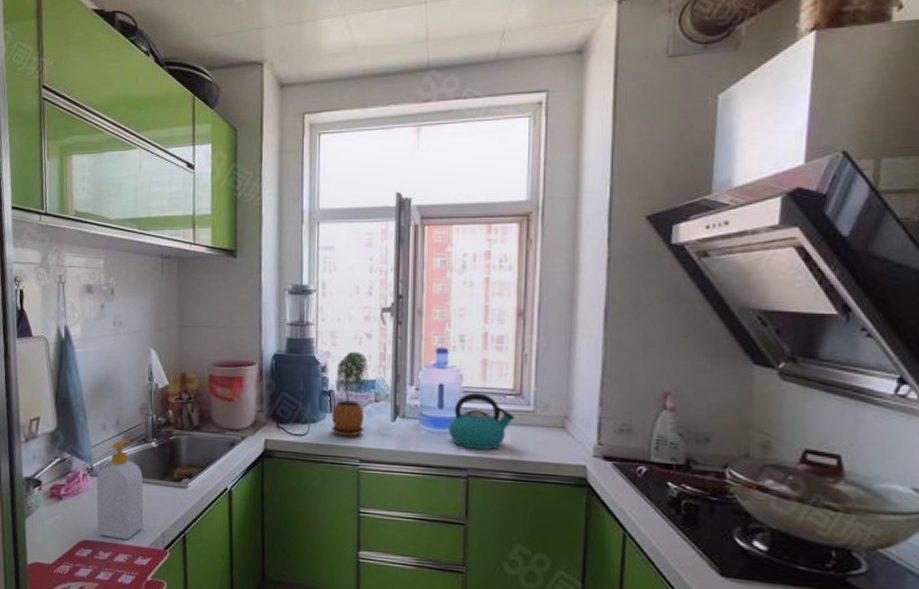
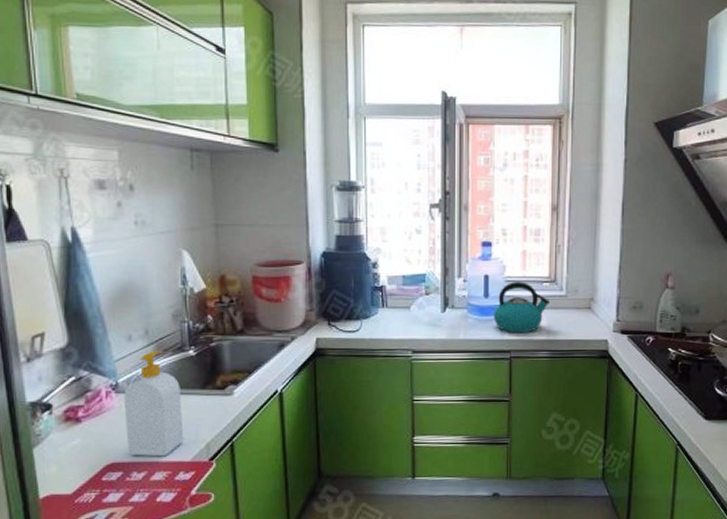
potted plant: present [332,351,369,437] -> none [384,247,420,330]

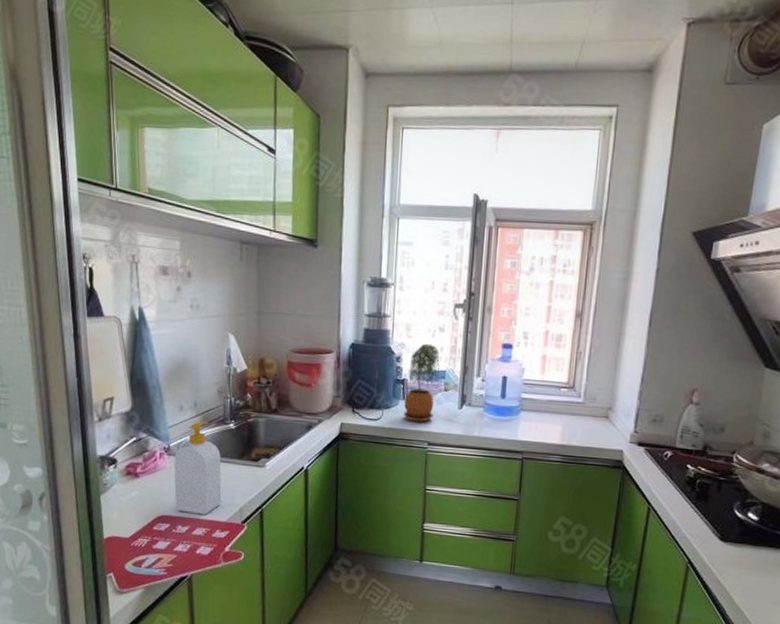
potted plant: none [384,247,420,330] -> present [404,343,440,422]
kettle: present [493,282,550,334] -> none [508,385,566,436]

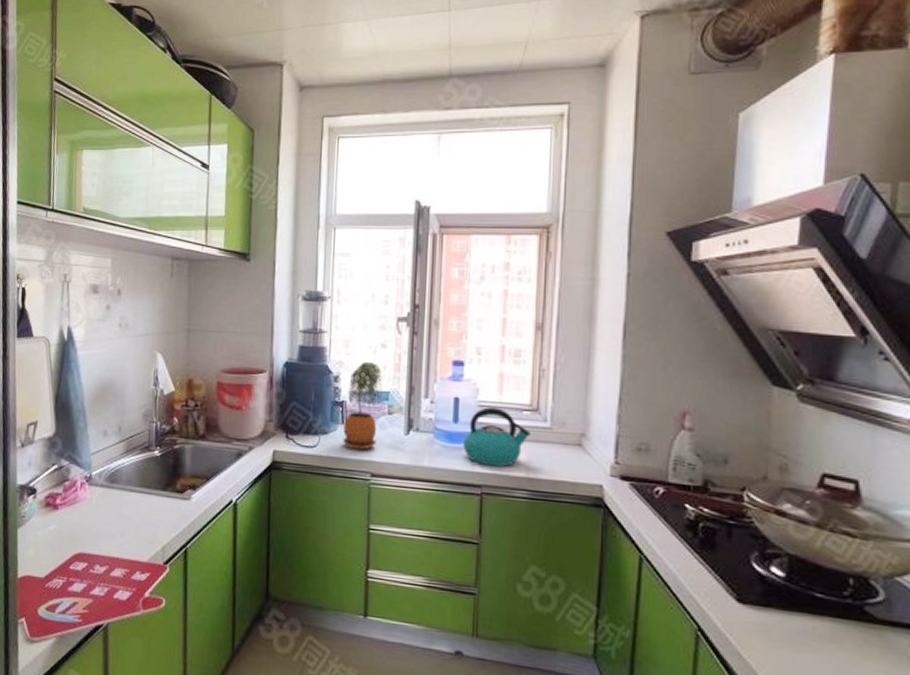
soap bottle: present [174,421,222,515] -> none [93,447,144,554]
kettle: none [508,385,566,436] -> present [462,407,530,467]

